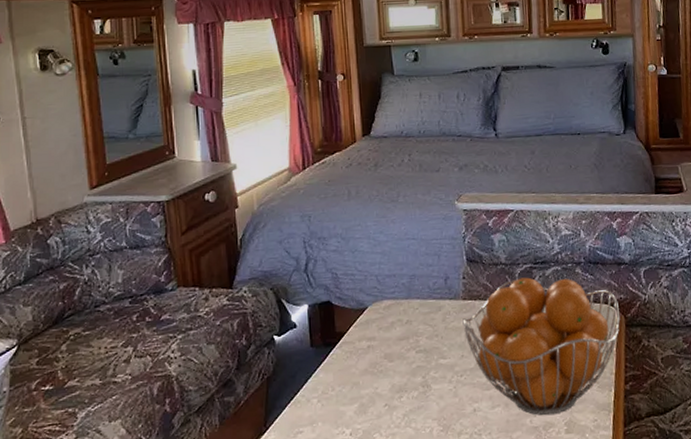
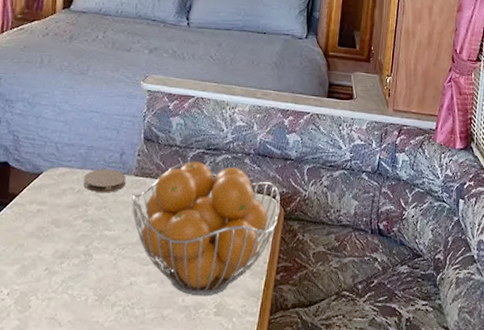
coaster: none [409,295,454,322] -> present [83,169,126,193]

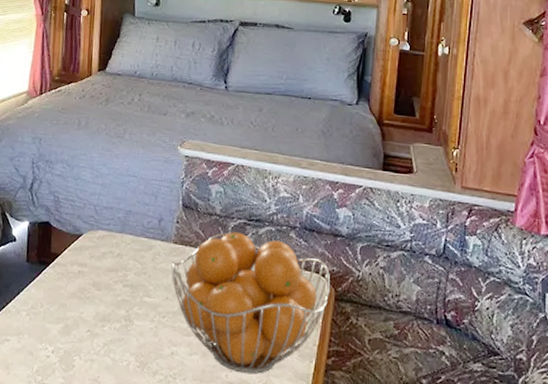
coaster: present [83,169,126,193] -> none [122,234,165,259]

